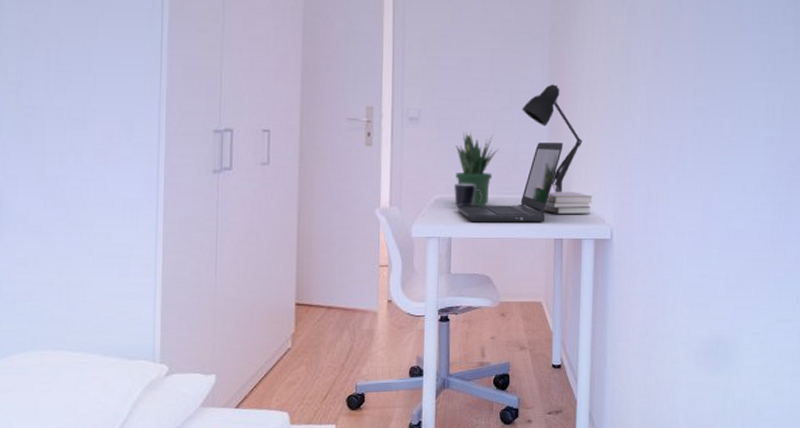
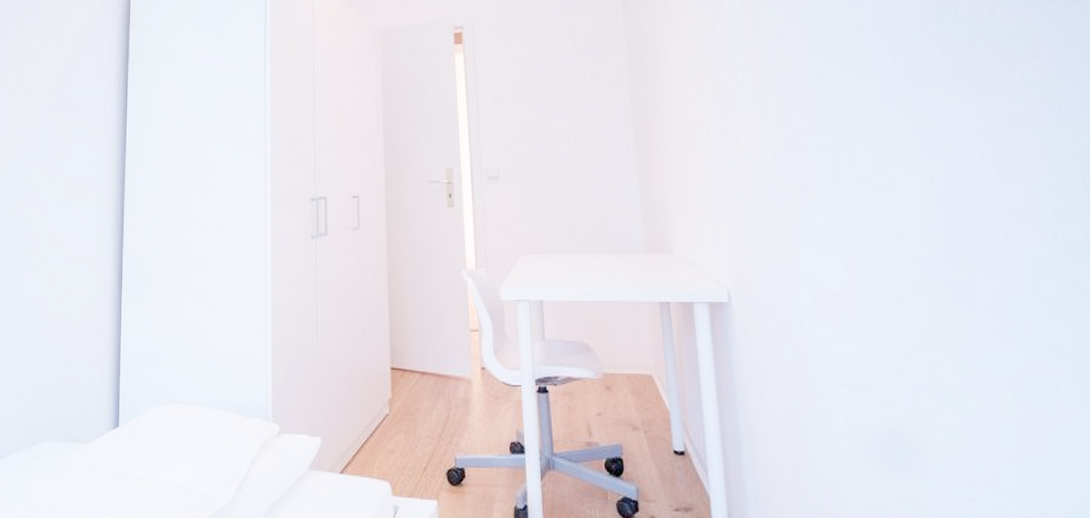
mug: present [454,183,482,211] -> none [541,242,572,272]
planter: present [455,132,500,206] -> none [538,188,586,266]
laptop computer: present [455,142,563,222] -> none [543,194,658,284]
desk lamp: present [522,84,583,193] -> none [606,132,680,250]
books: present [545,191,593,215] -> none [644,248,701,275]

